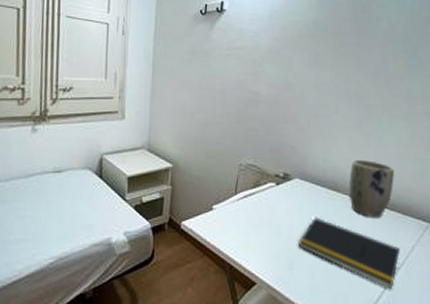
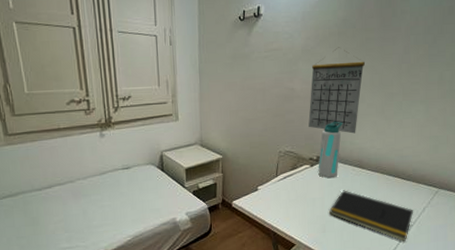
calendar: none [274,50,338,149] -> present [308,47,365,134]
water bottle: none [285,133,315,201] -> present [318,121,344,179]
plant pot: present [349,159,394,218] -> none [372,140,411,188]

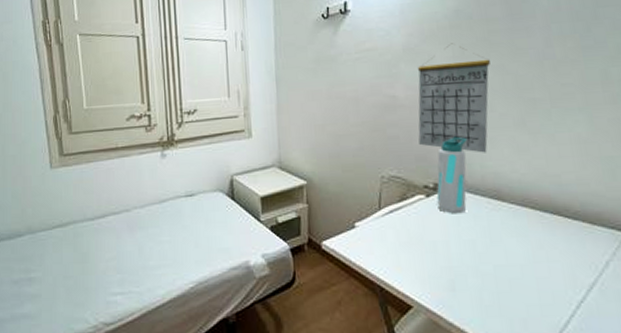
notepad: present [329,190,414,241] -> none [458,231,591,312]

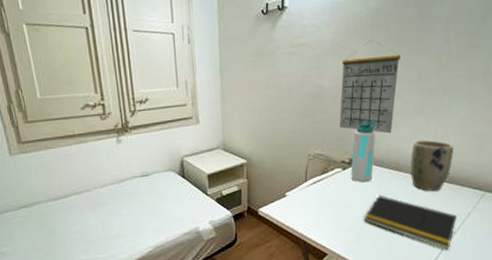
notepad: none [458,231,591,312] -> present [364,195,458,250]
plant pot: none [515,162,574,230] -> present [410,140,453,192]

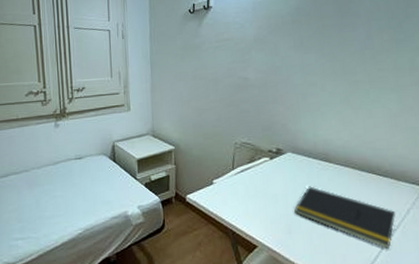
calendar: present [339,39,400,134] -> none [265,35,323,124]
water bottle: present [351,120,378,183] -> none [278,111,304,173]
plant pot: present [410,140,453,192] -> none [340,131,386,185]

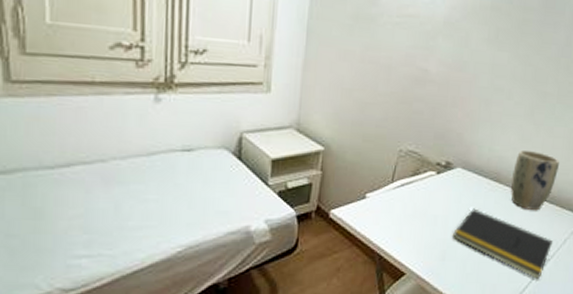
plant pot: none [340,131,386,185] -> present [510,149,559,211]

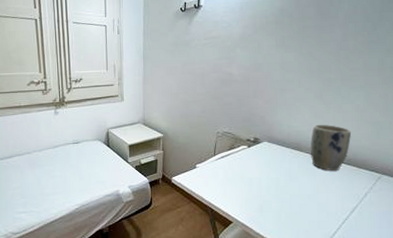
notepad: present [453,208,554,279] -> none [267,171,355,226]

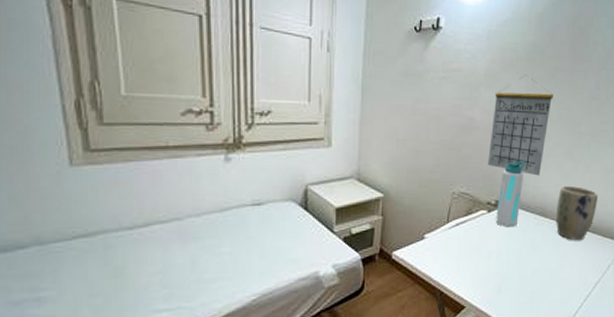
calendar: none [246,35,302,117] -> present [488,74,553,176]
water bottle: none [255,104,281,160] -> present [496,160,527,228]

